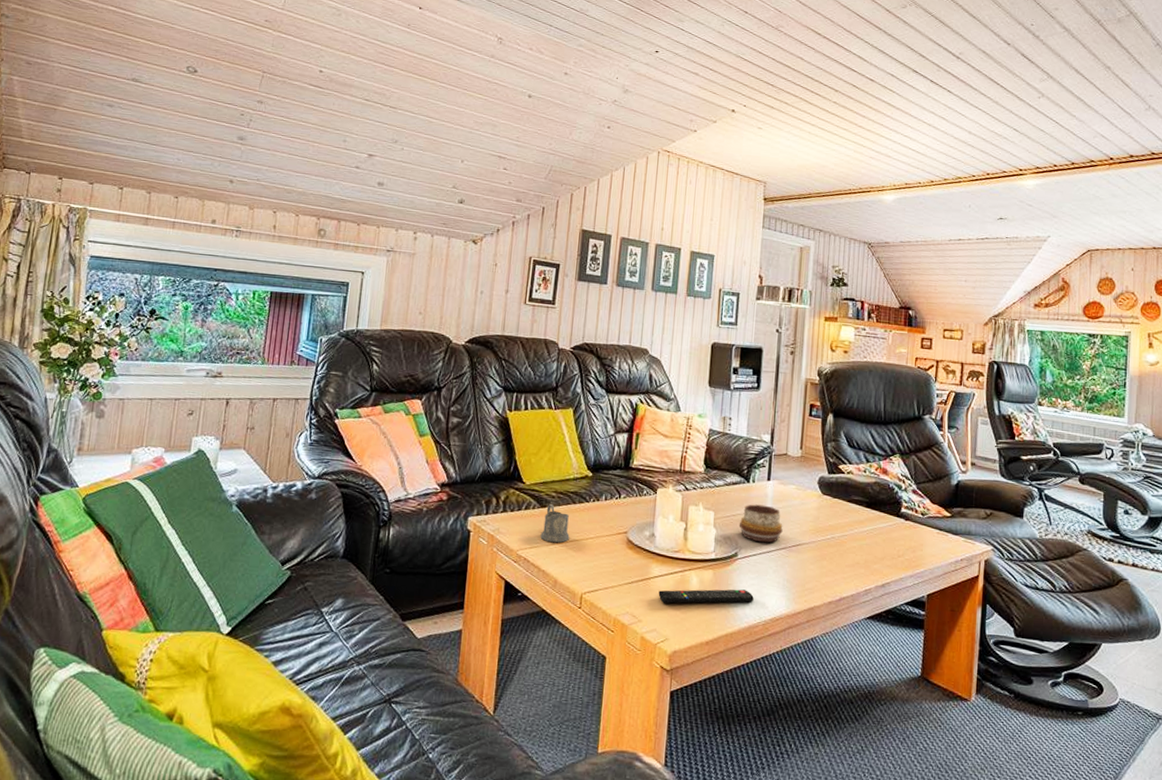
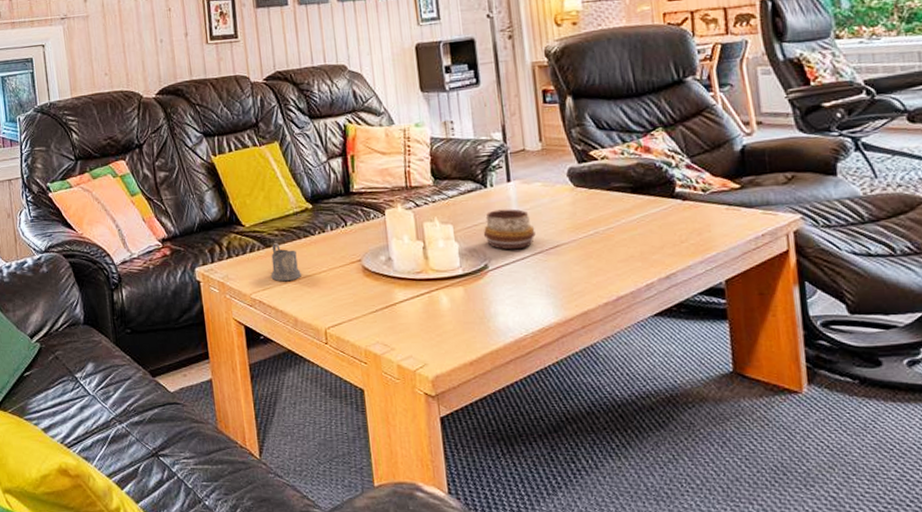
remote control: present [658,589,754,604] -> none [407,302,516,328]

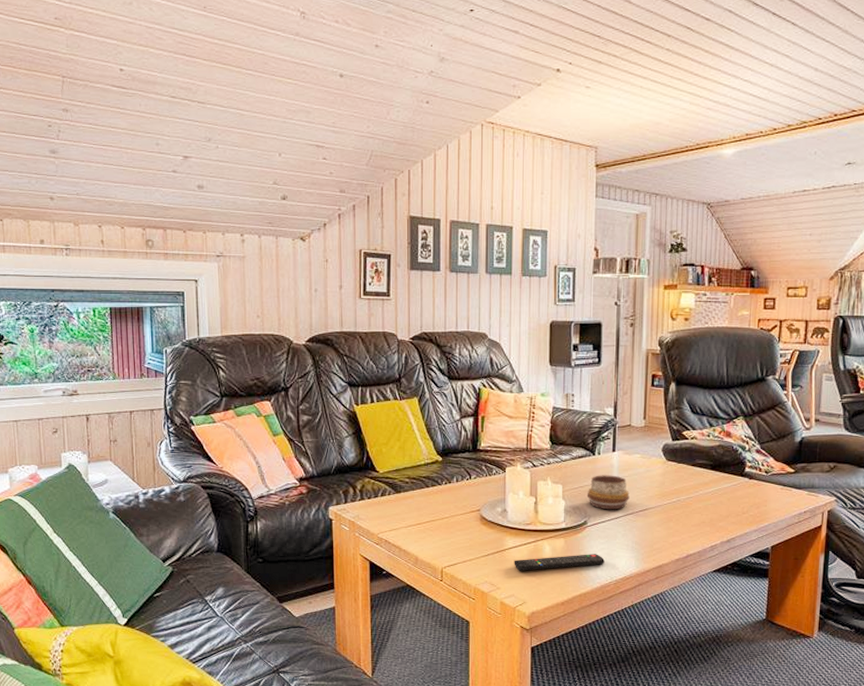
tea glass holder: present [271,242,301,282] -> none [398,488,426,525]
remote control: none [407,302,516,328] -> present [514,554,604,571]

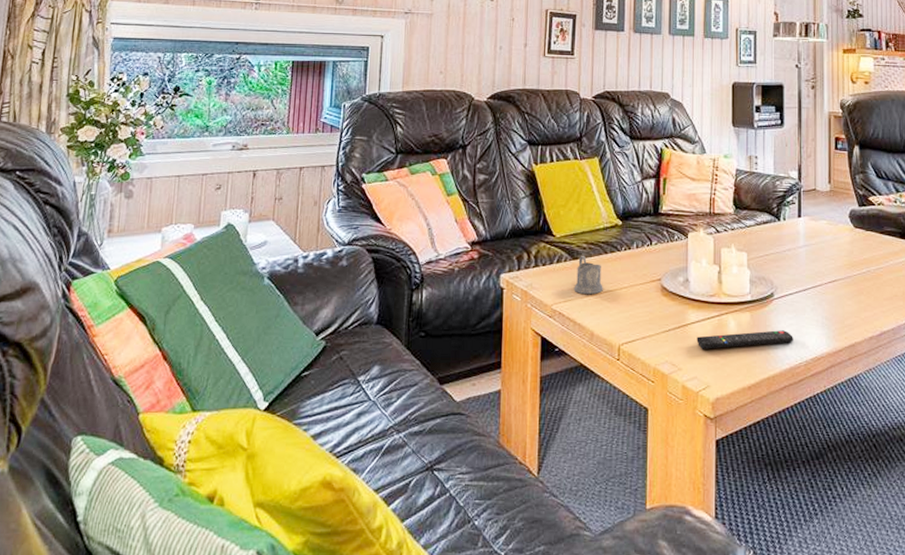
tea glass holder: none [398,488,426,525] -> present [574,255,603,295]
decorative bowl: present [587,475,630,510] -> none [773,242,817,281]

